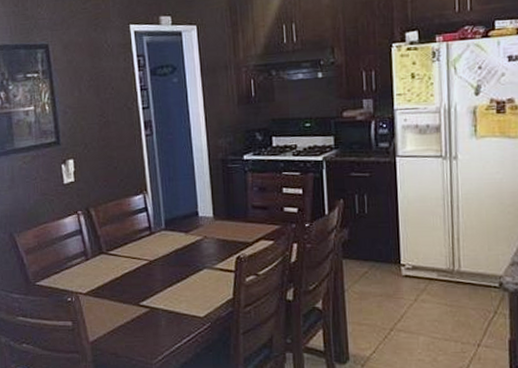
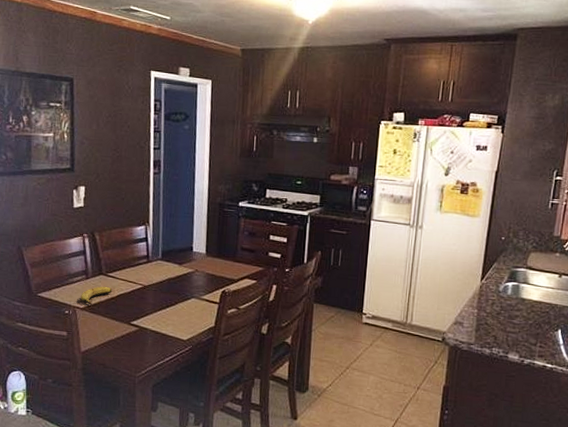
banana: none [82,267,116,289] -> present [81,286,112,306]

